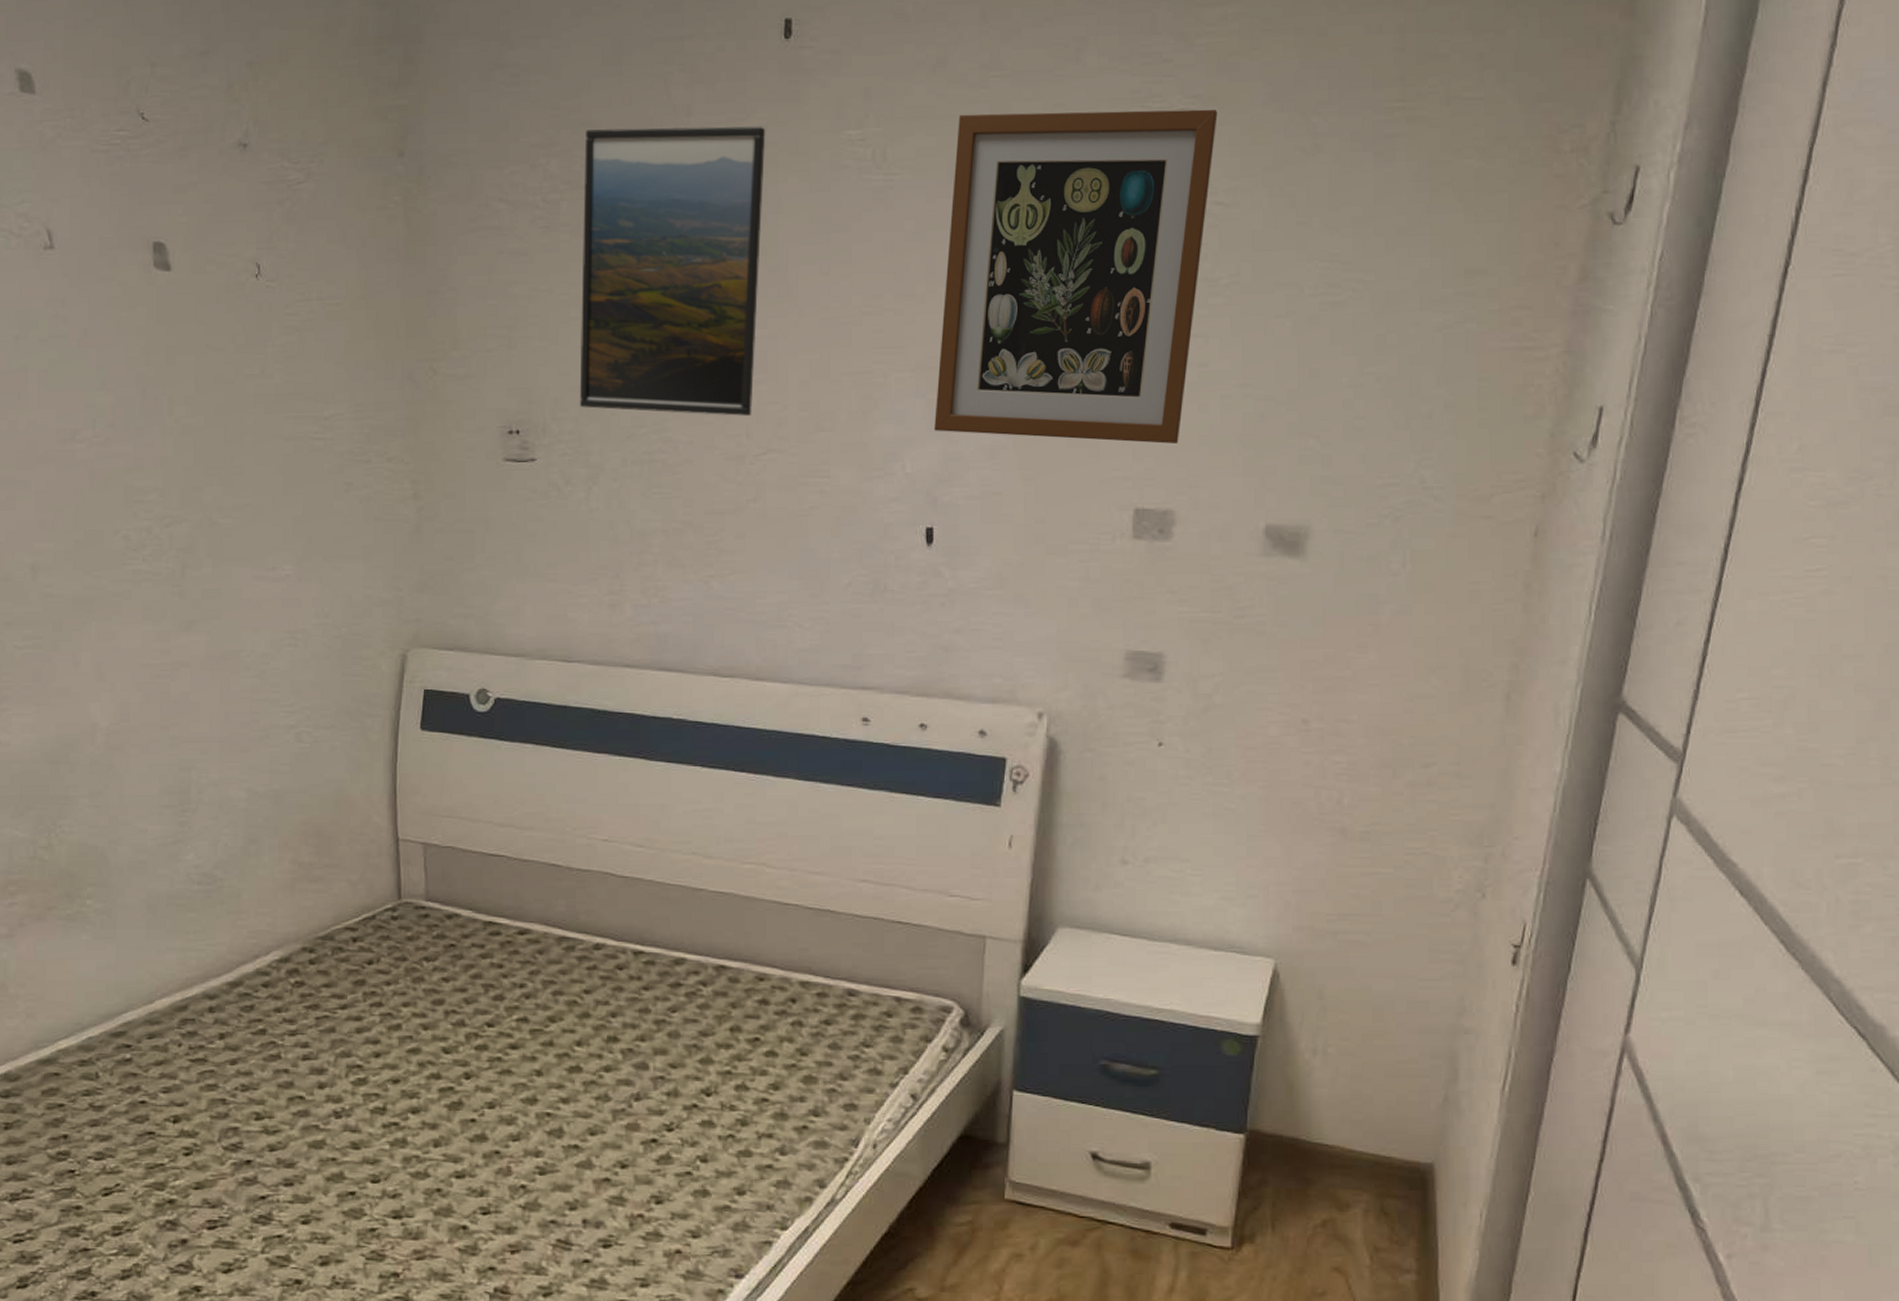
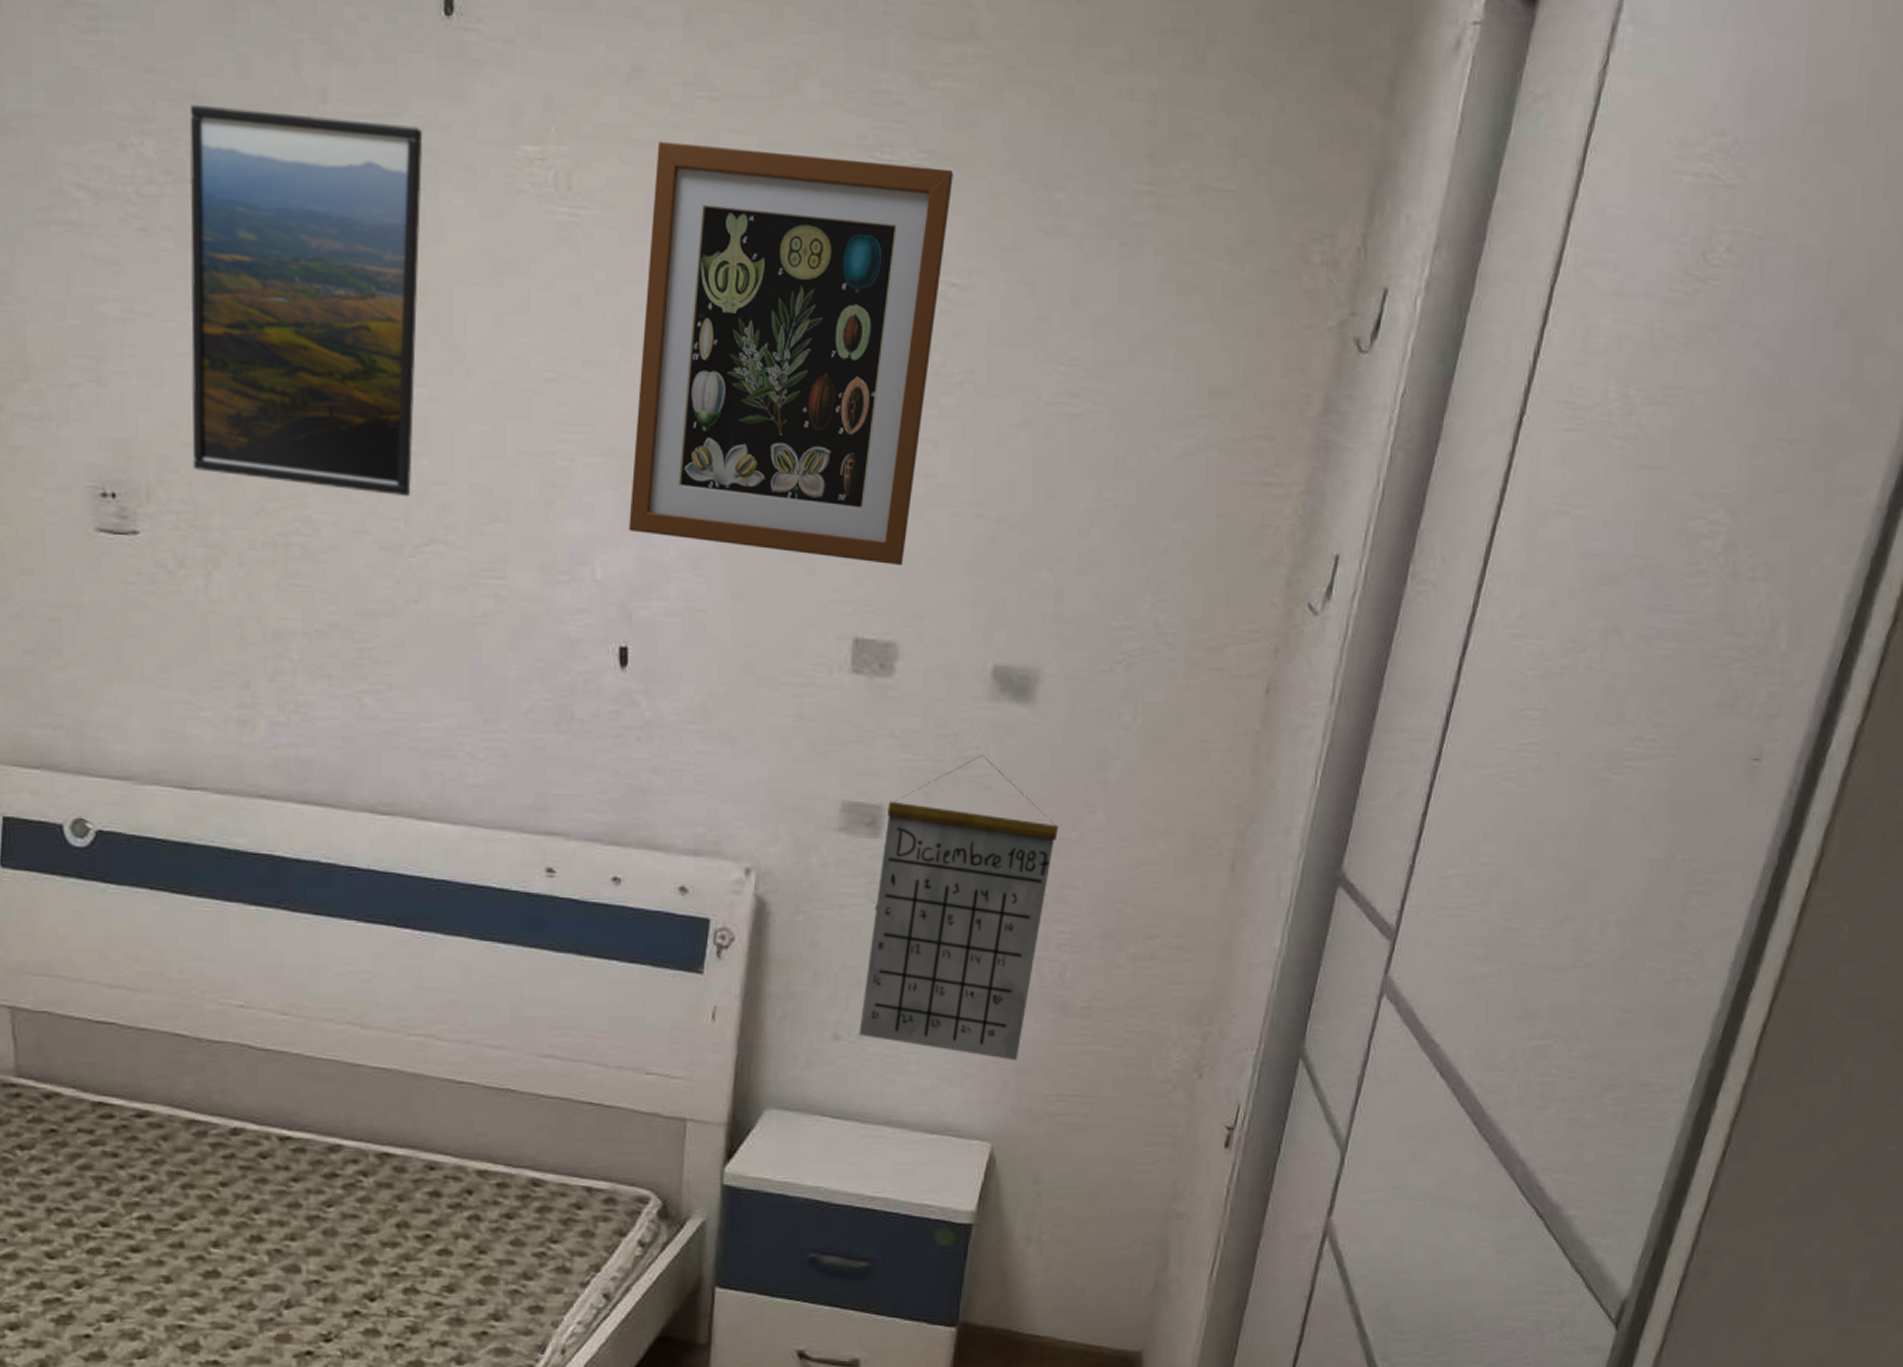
calendar: none [1145,605,1333,883] -> present [859,755,1059,1061]

